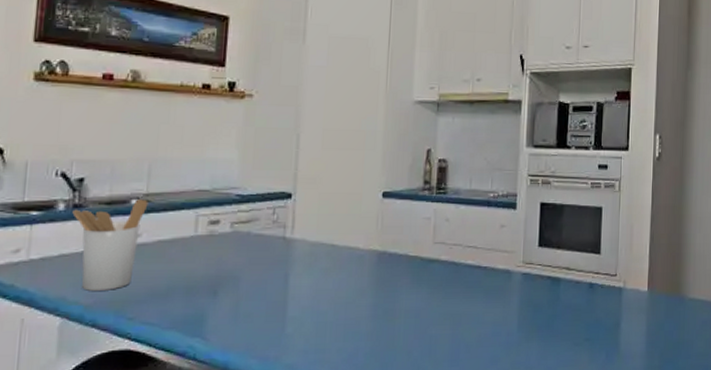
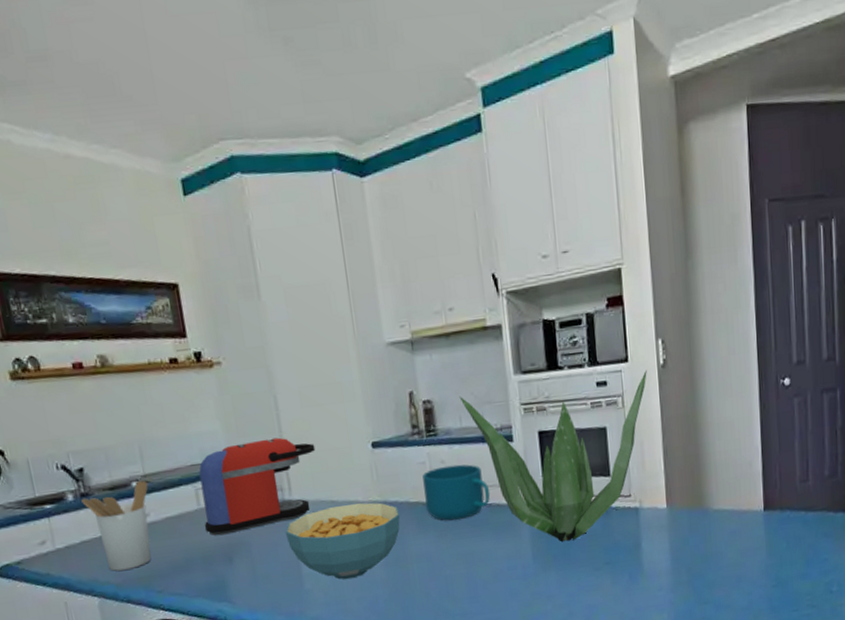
coffee maker: none [196,174,327,266] -> present [199,437,316,536]
cereal bowl: none [278,249,397,328] -> present [285,502,400,580]
cup: none [424,224,488,279] -> present [422,464,491,521]
plant: none [473,159,644,313] -> present [459,370,647,542]

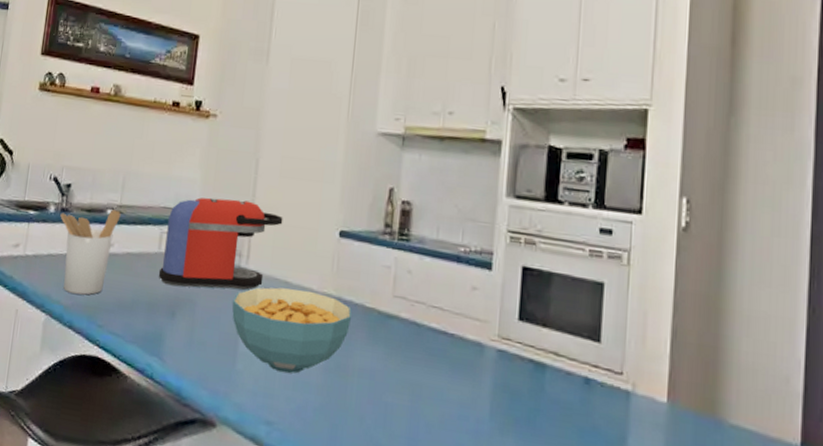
cup: present [422,464,491,521] -> none [381,276,455,343]
plant: present [459,370,647,542] -> none [441,205,664,408]

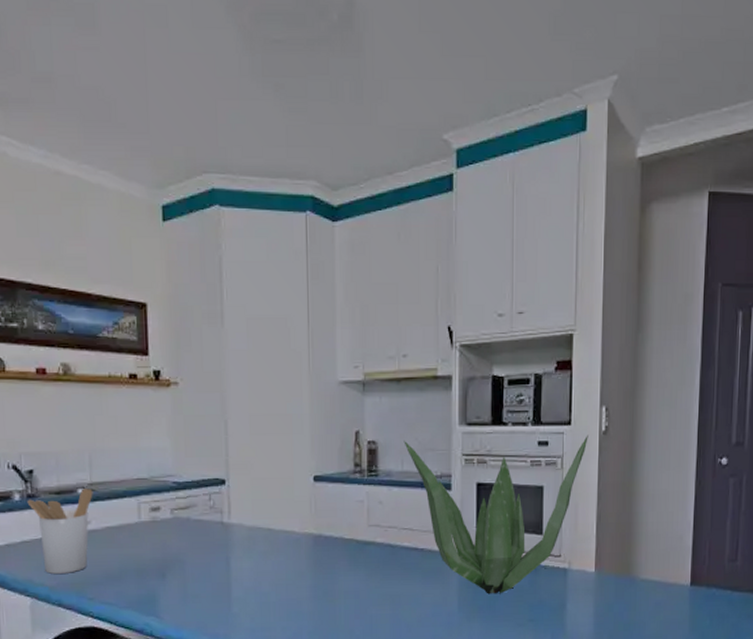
coffee maker: present [158,197,283,290] -> none [142,461,259,550]
cereal bowl: present [232,287,352,374] -> none [220,533,334,608]
plant: none [441,205,664,408] -> present [404,435,588,594]

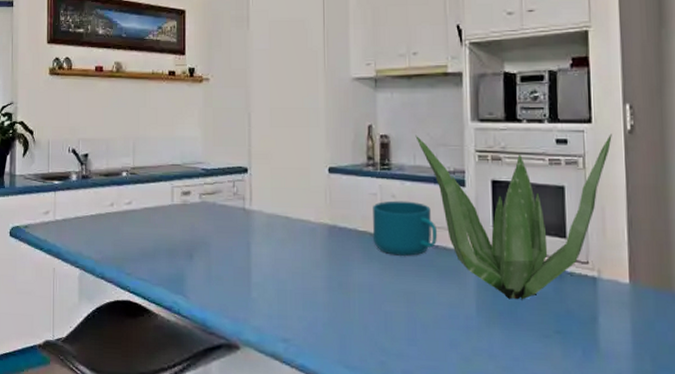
utensil holder: present [27,488,93,574] -> none [82,172,135,249]
cup: none [359,506,424,561] -> present [373,200,438,256]

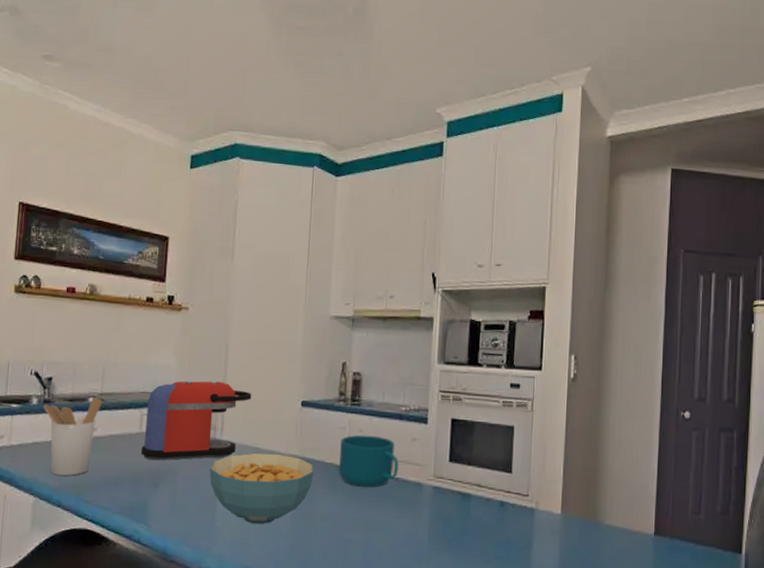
utensil holder: none [82,172,135,249] -> present [43,398,102,476]
coffee maker: none [174,151,278,232] -> present [140,381,252,461]
cereal bowl: none [241,222,348,296] -> present [209,453,315,525]
plant: present [415,133,612,300] -> none [386,373,558,529]

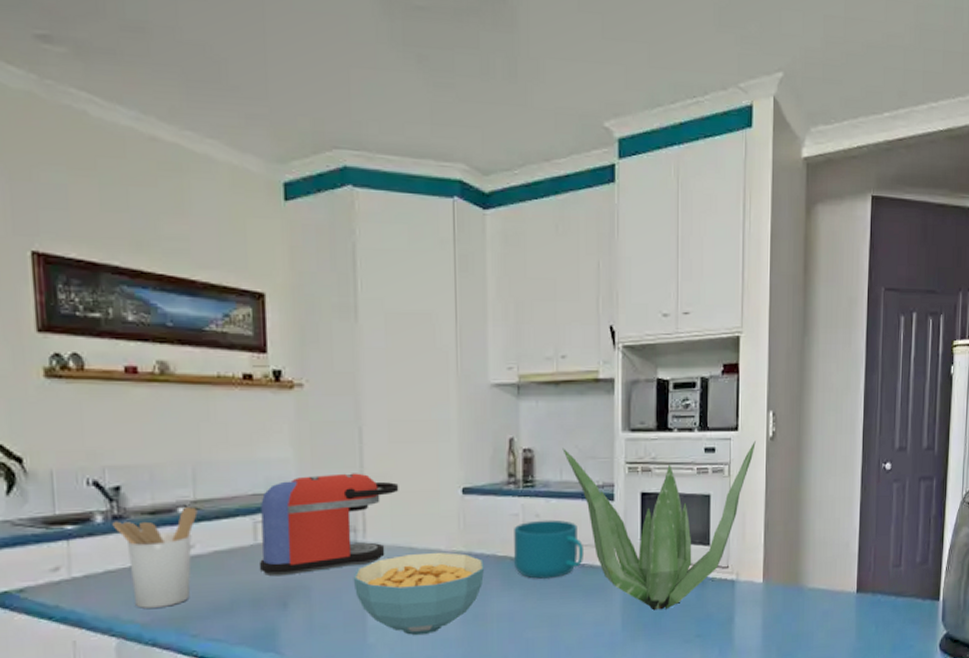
plant: none [386,373,558,529] -> present [562,440,756,611]

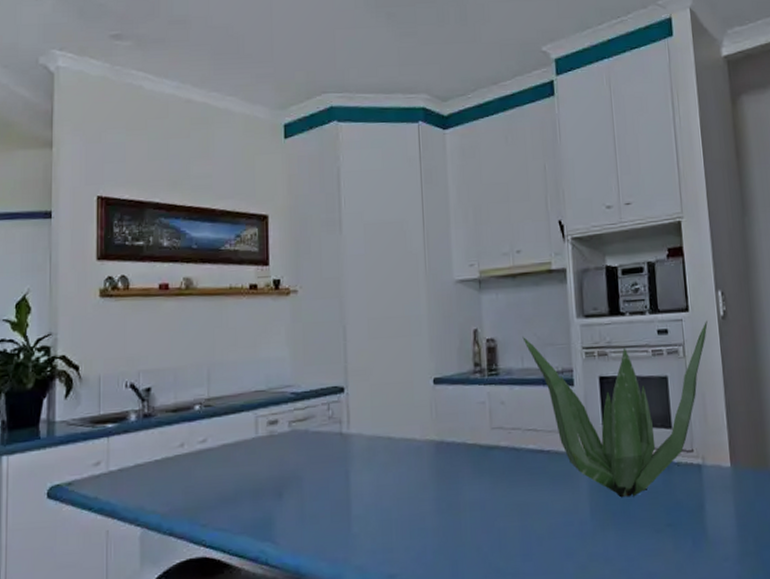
utensil holder: present [112,507,198,608] -> none [143,404,210,499]
coffee maker: present [258,473,399,577] -> none [259,368,378,468]
cereal bowl: present [353,552,485,636] -> none [338,441,457,525]
cup: present [514,519,585,579] -> none [481,406,549,466]

